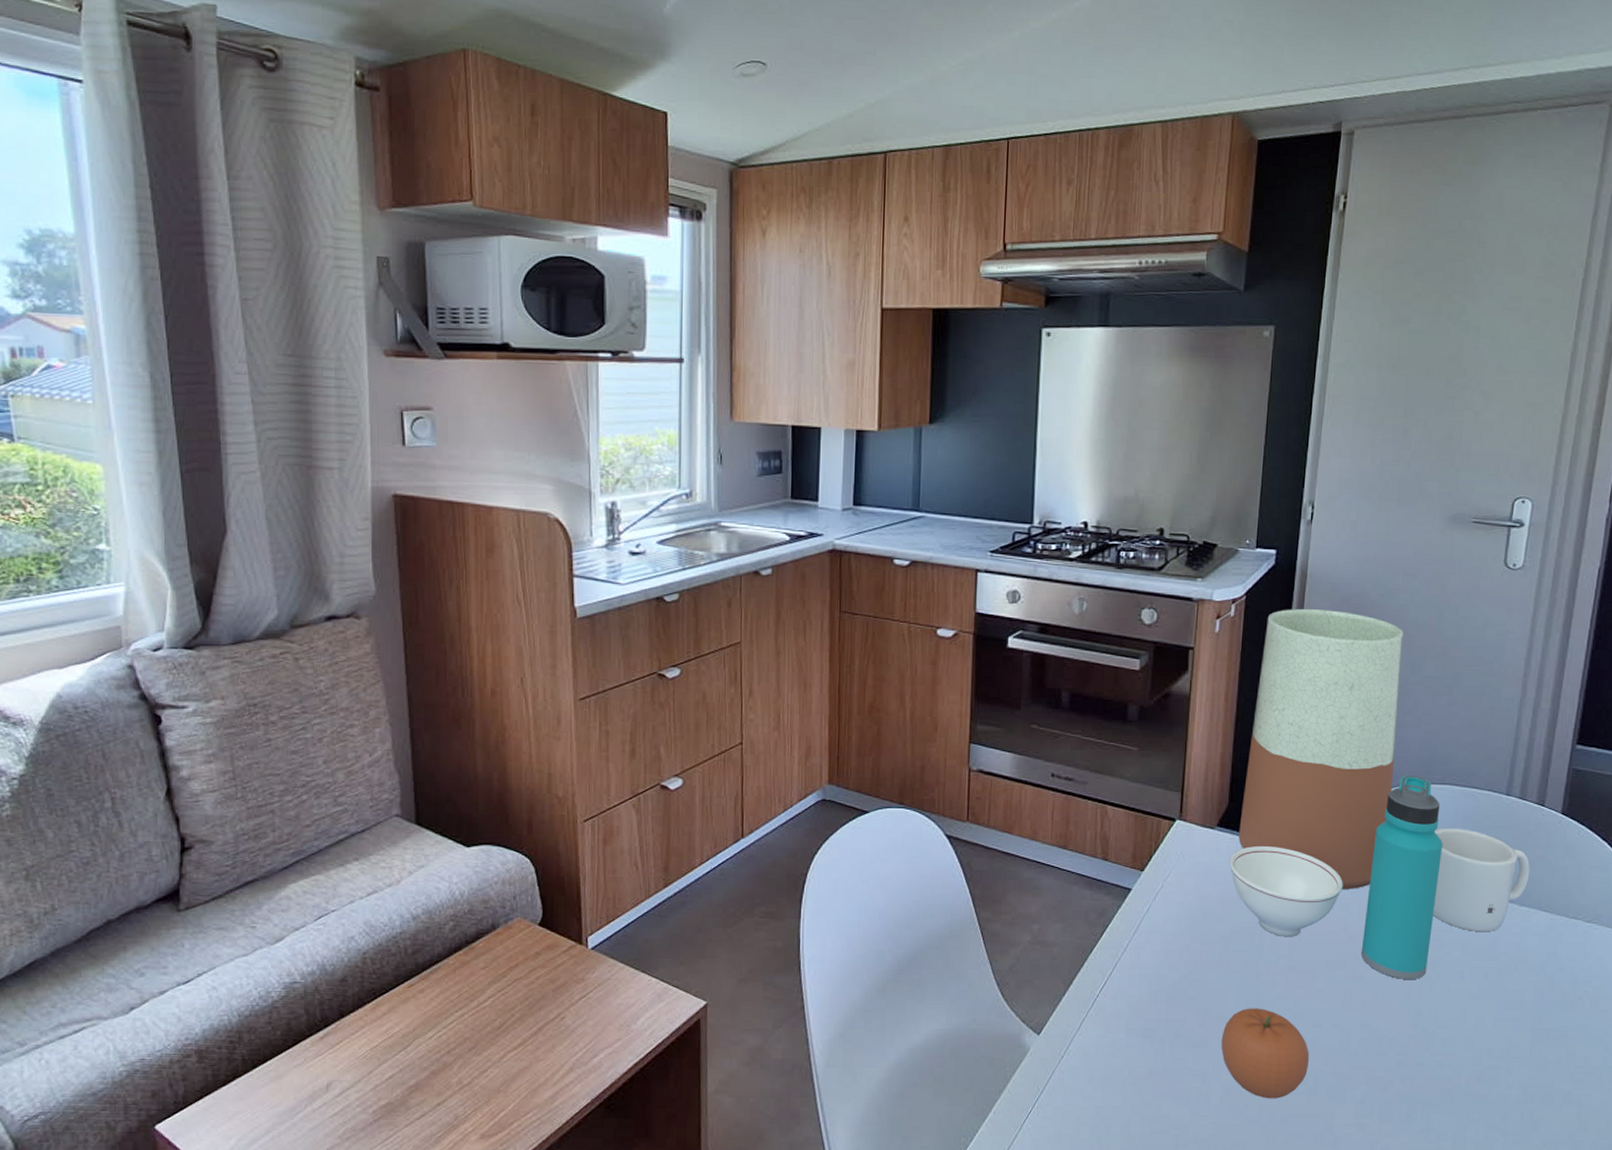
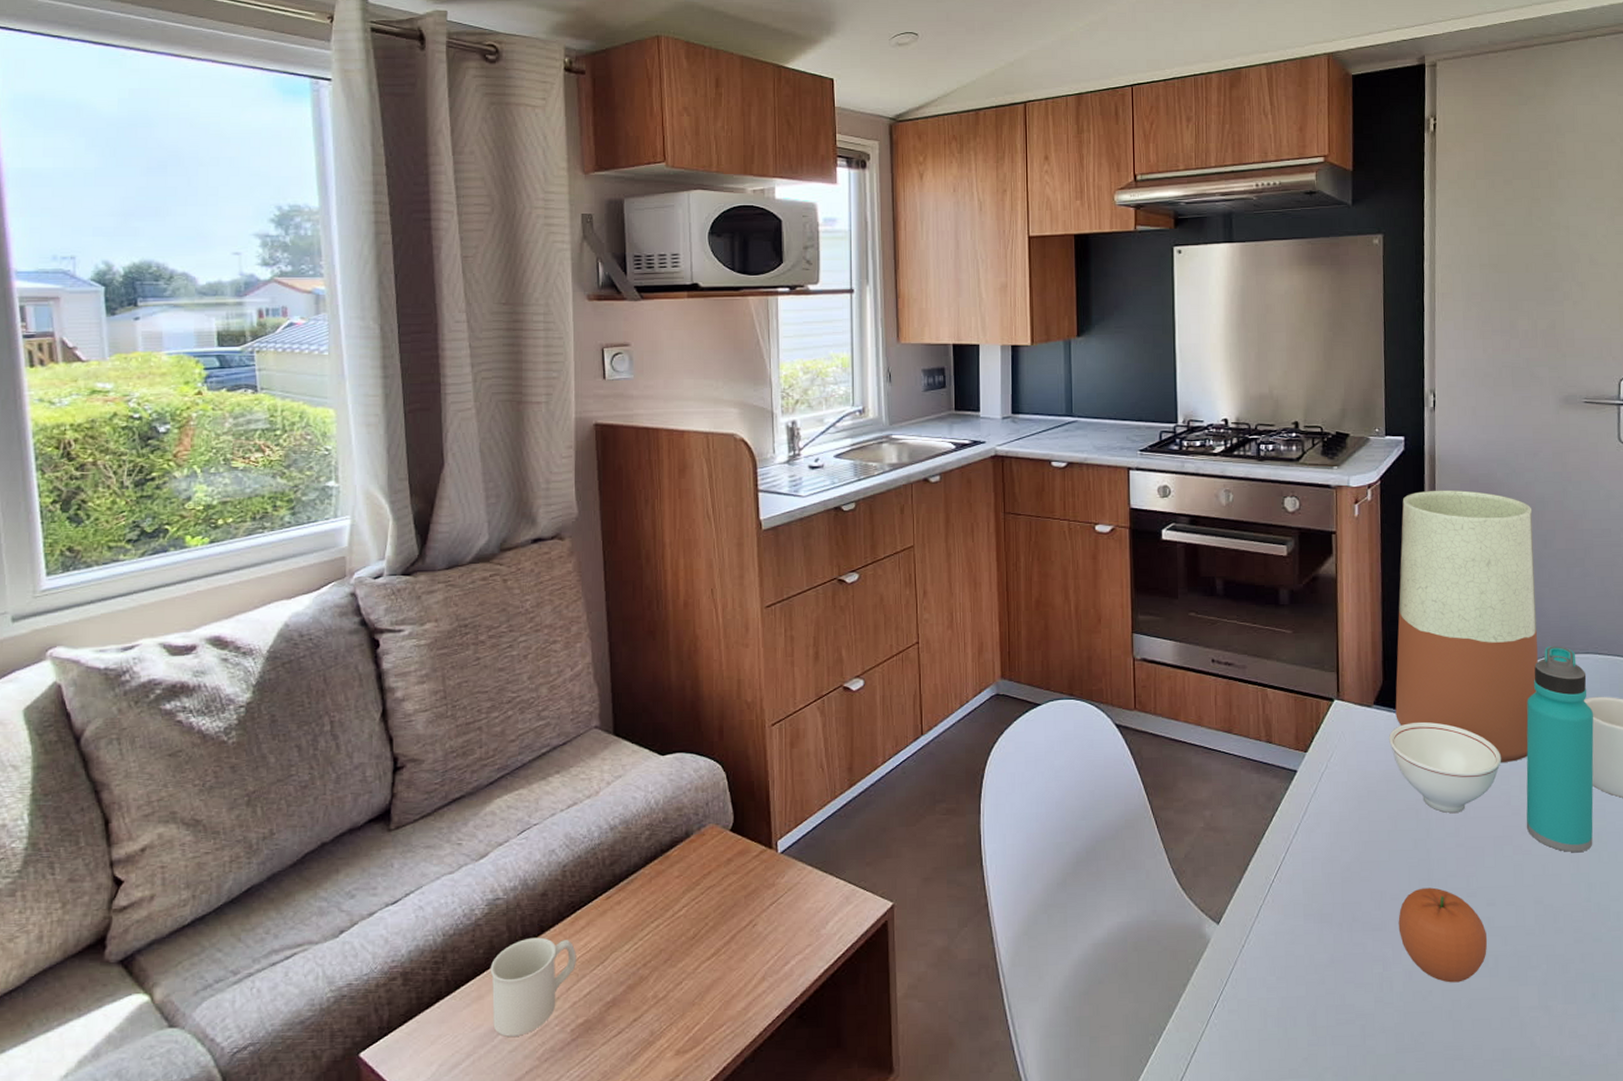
mug: none [288,1021,378,1115] -> present [490,937,576,1037]

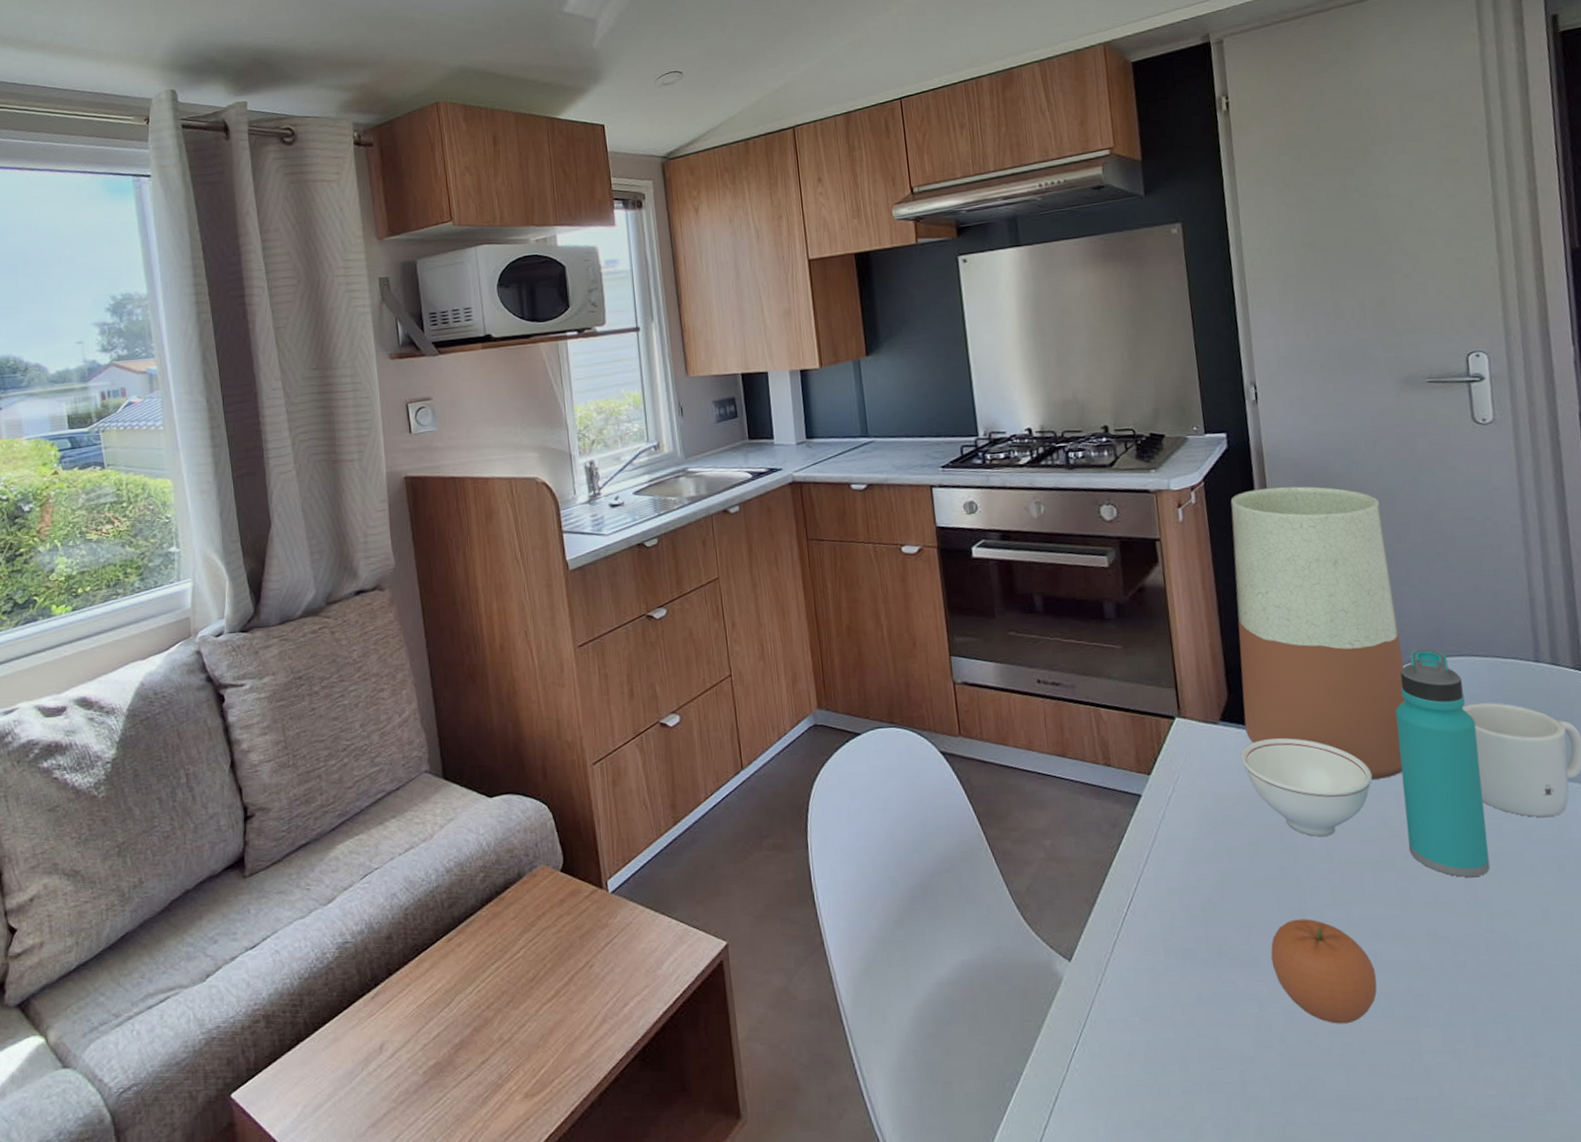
mug: present [490,937,576,1037] -> none [344,980,424,1079]

